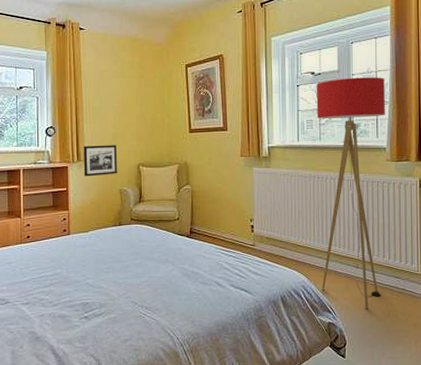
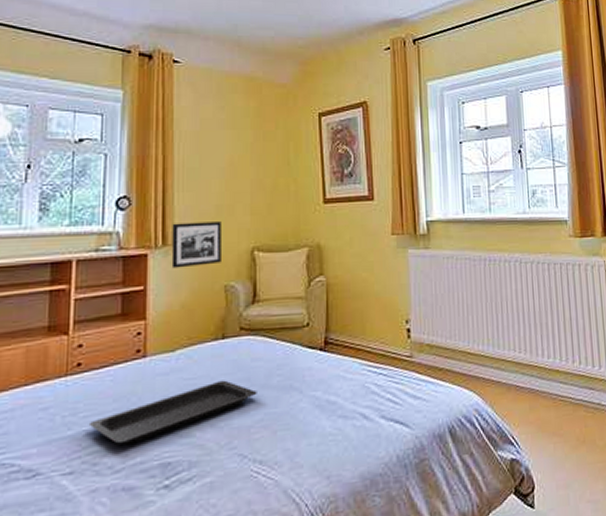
serving tray: none [36,253,143,289] -> present [88,380,257,445]
floor lamp: present [316,77,385,310] -> none [482,133,573,436]

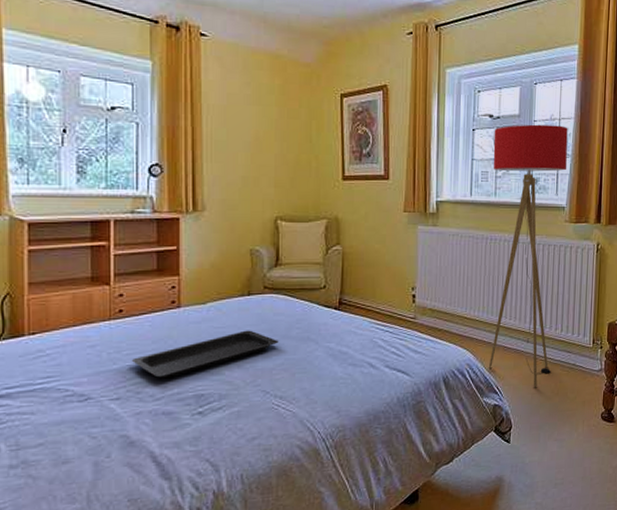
picture frame: present [171,221,221,269] -> none [201,191,247,232]
floor lamp: none [482,133,573,436] -> present [489,124,568,388]

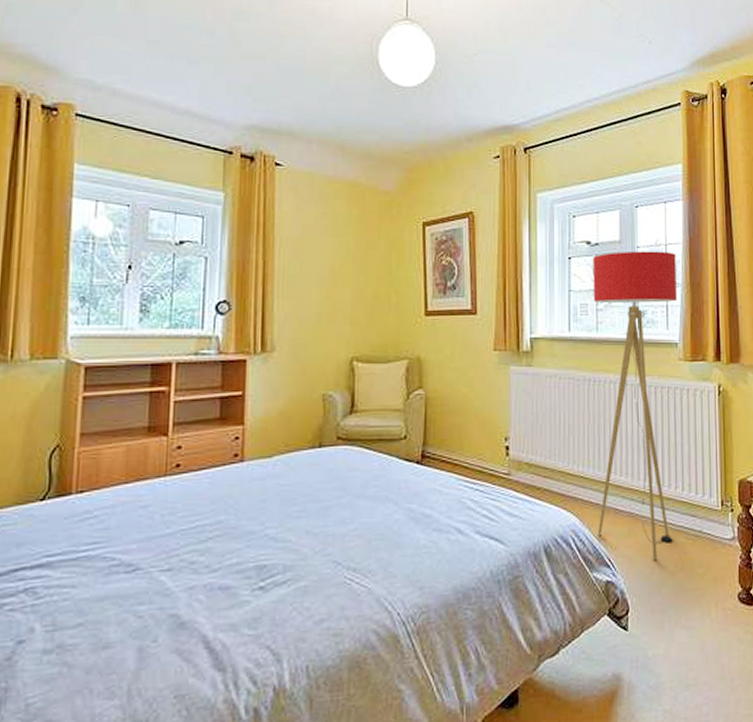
serving tray: present [131,330,279,379] -> none [186,488,353,546]

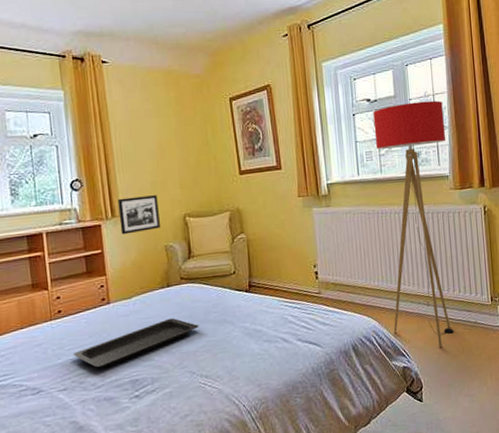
serving tray: none [186,488,353,546] -> present [72,318,199,368]
picture frame: none [270,330,321,375] -> present [117,195,160,235]

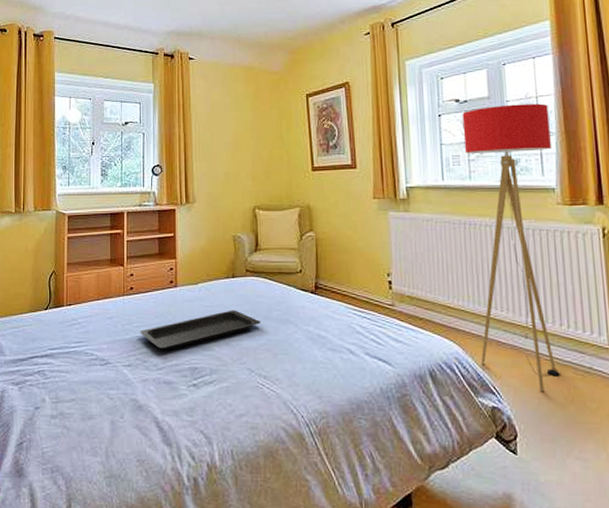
picture frame: present [117,195,160,235] -> none [192,185,230,221]

